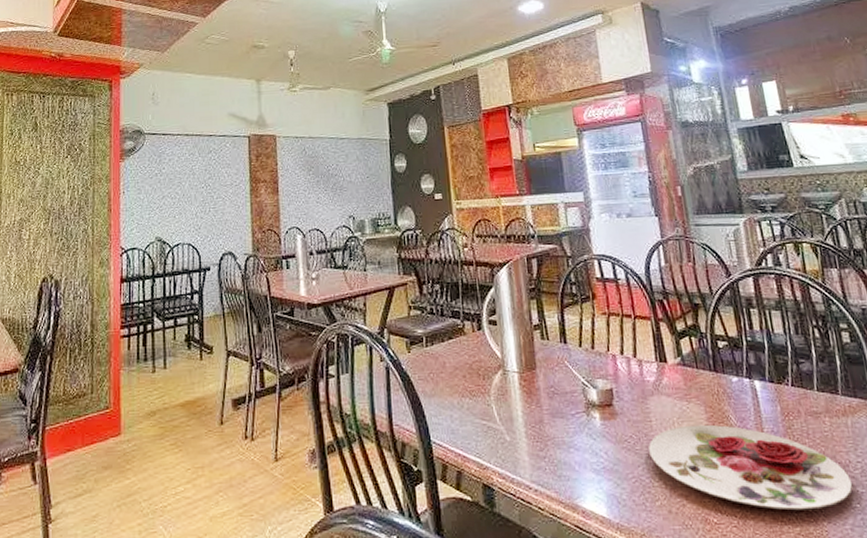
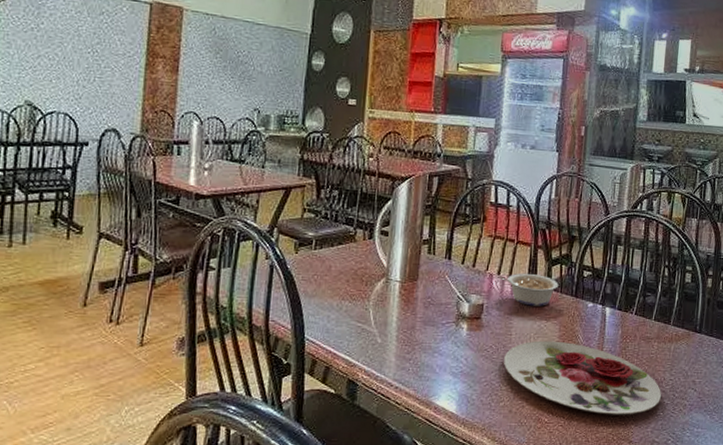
legume: none [623,349,693,387] -> present [499,273,559,306]

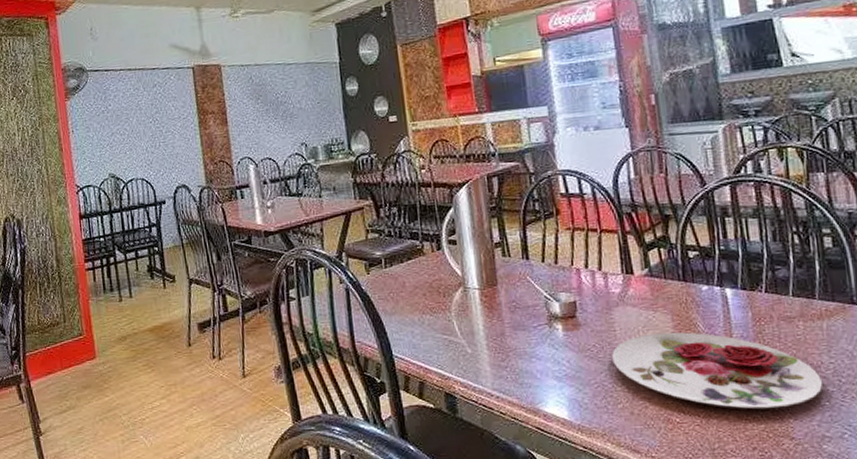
legume: present [499,273,559,306] -> none [587,262,661,298]

